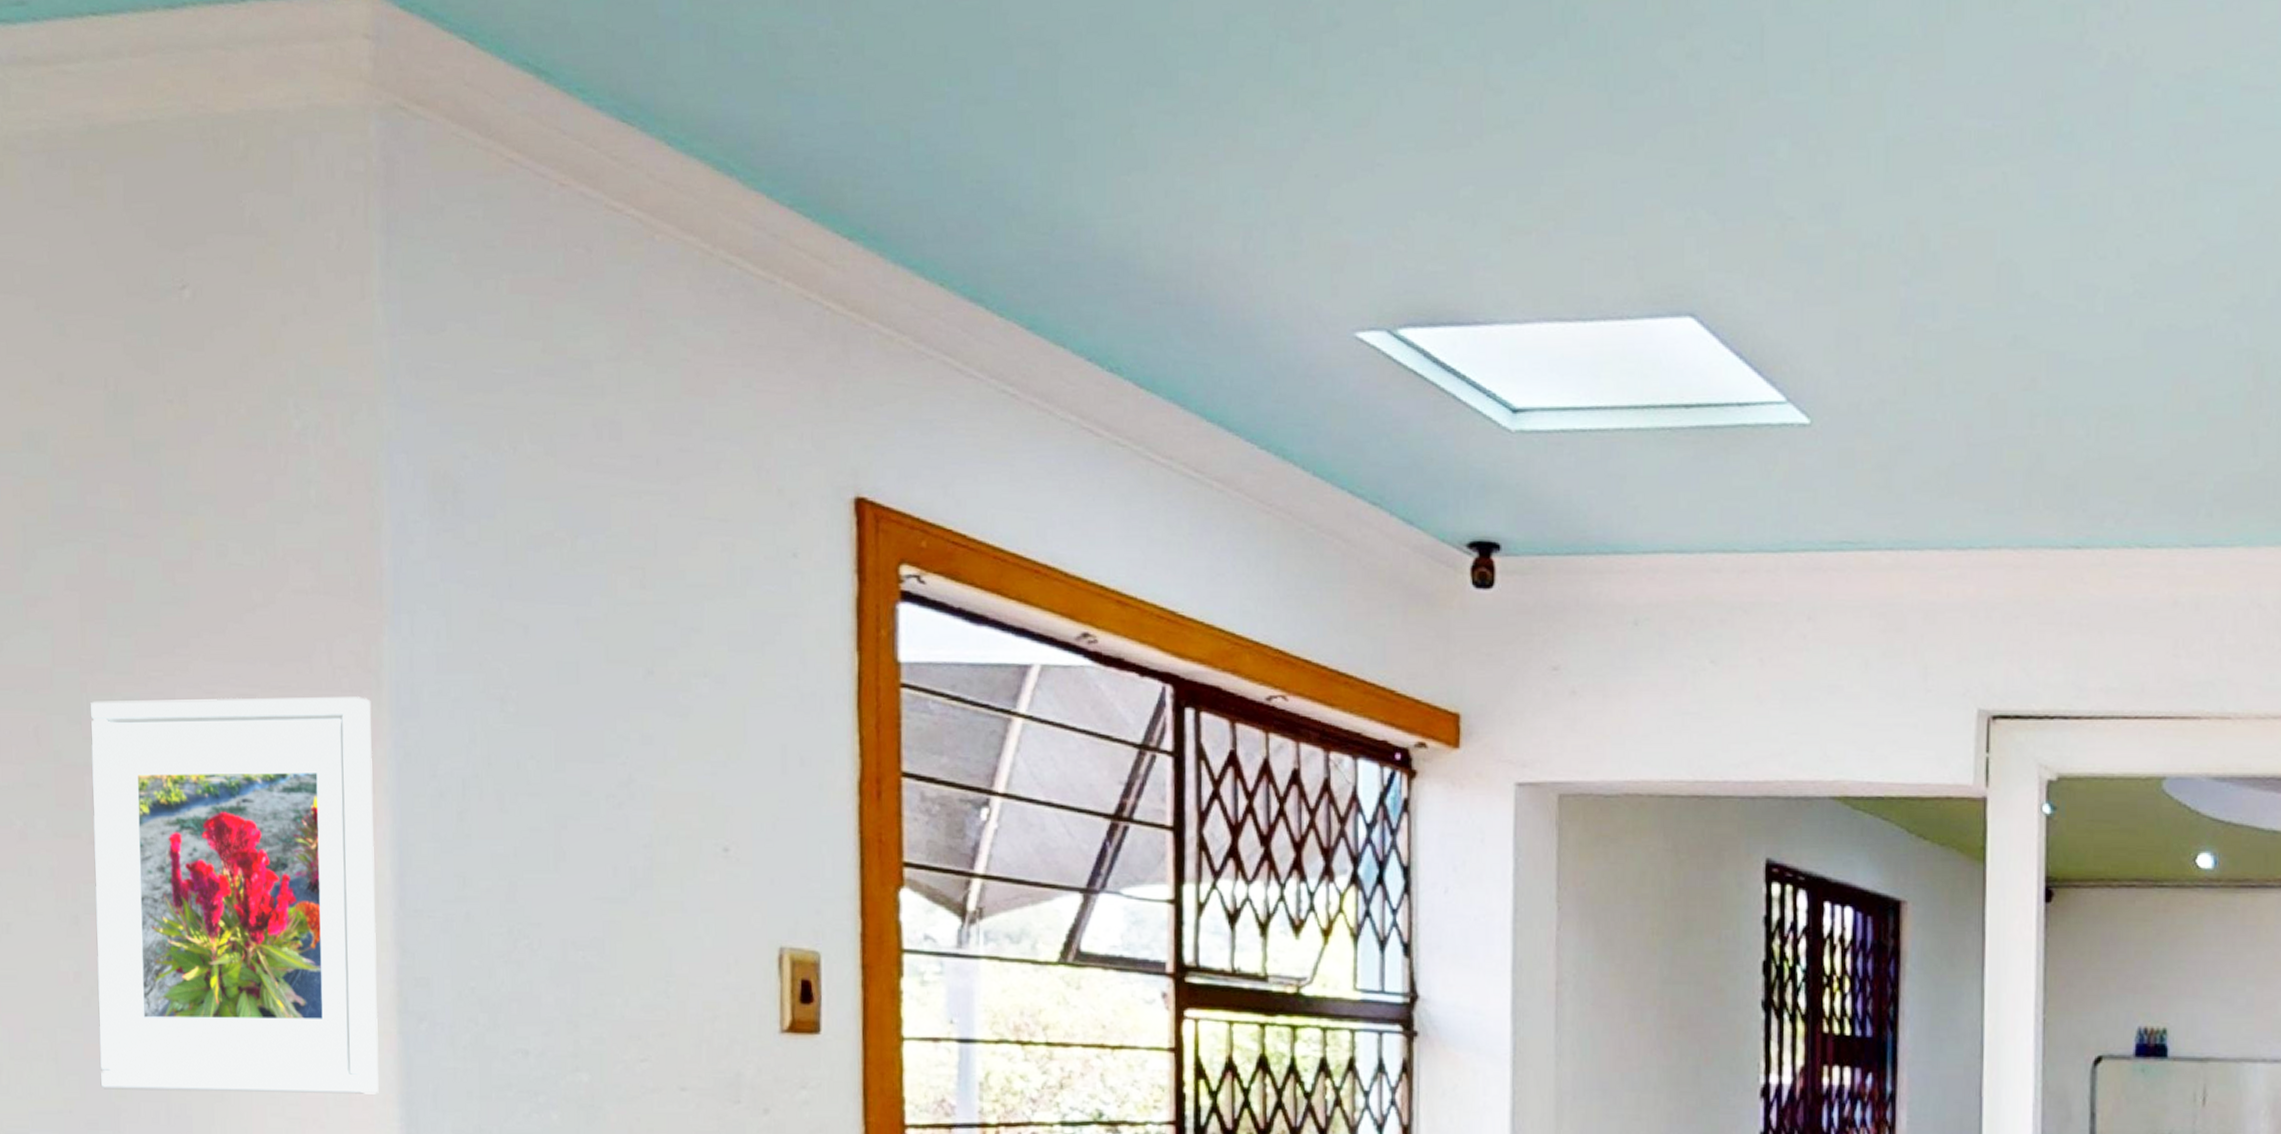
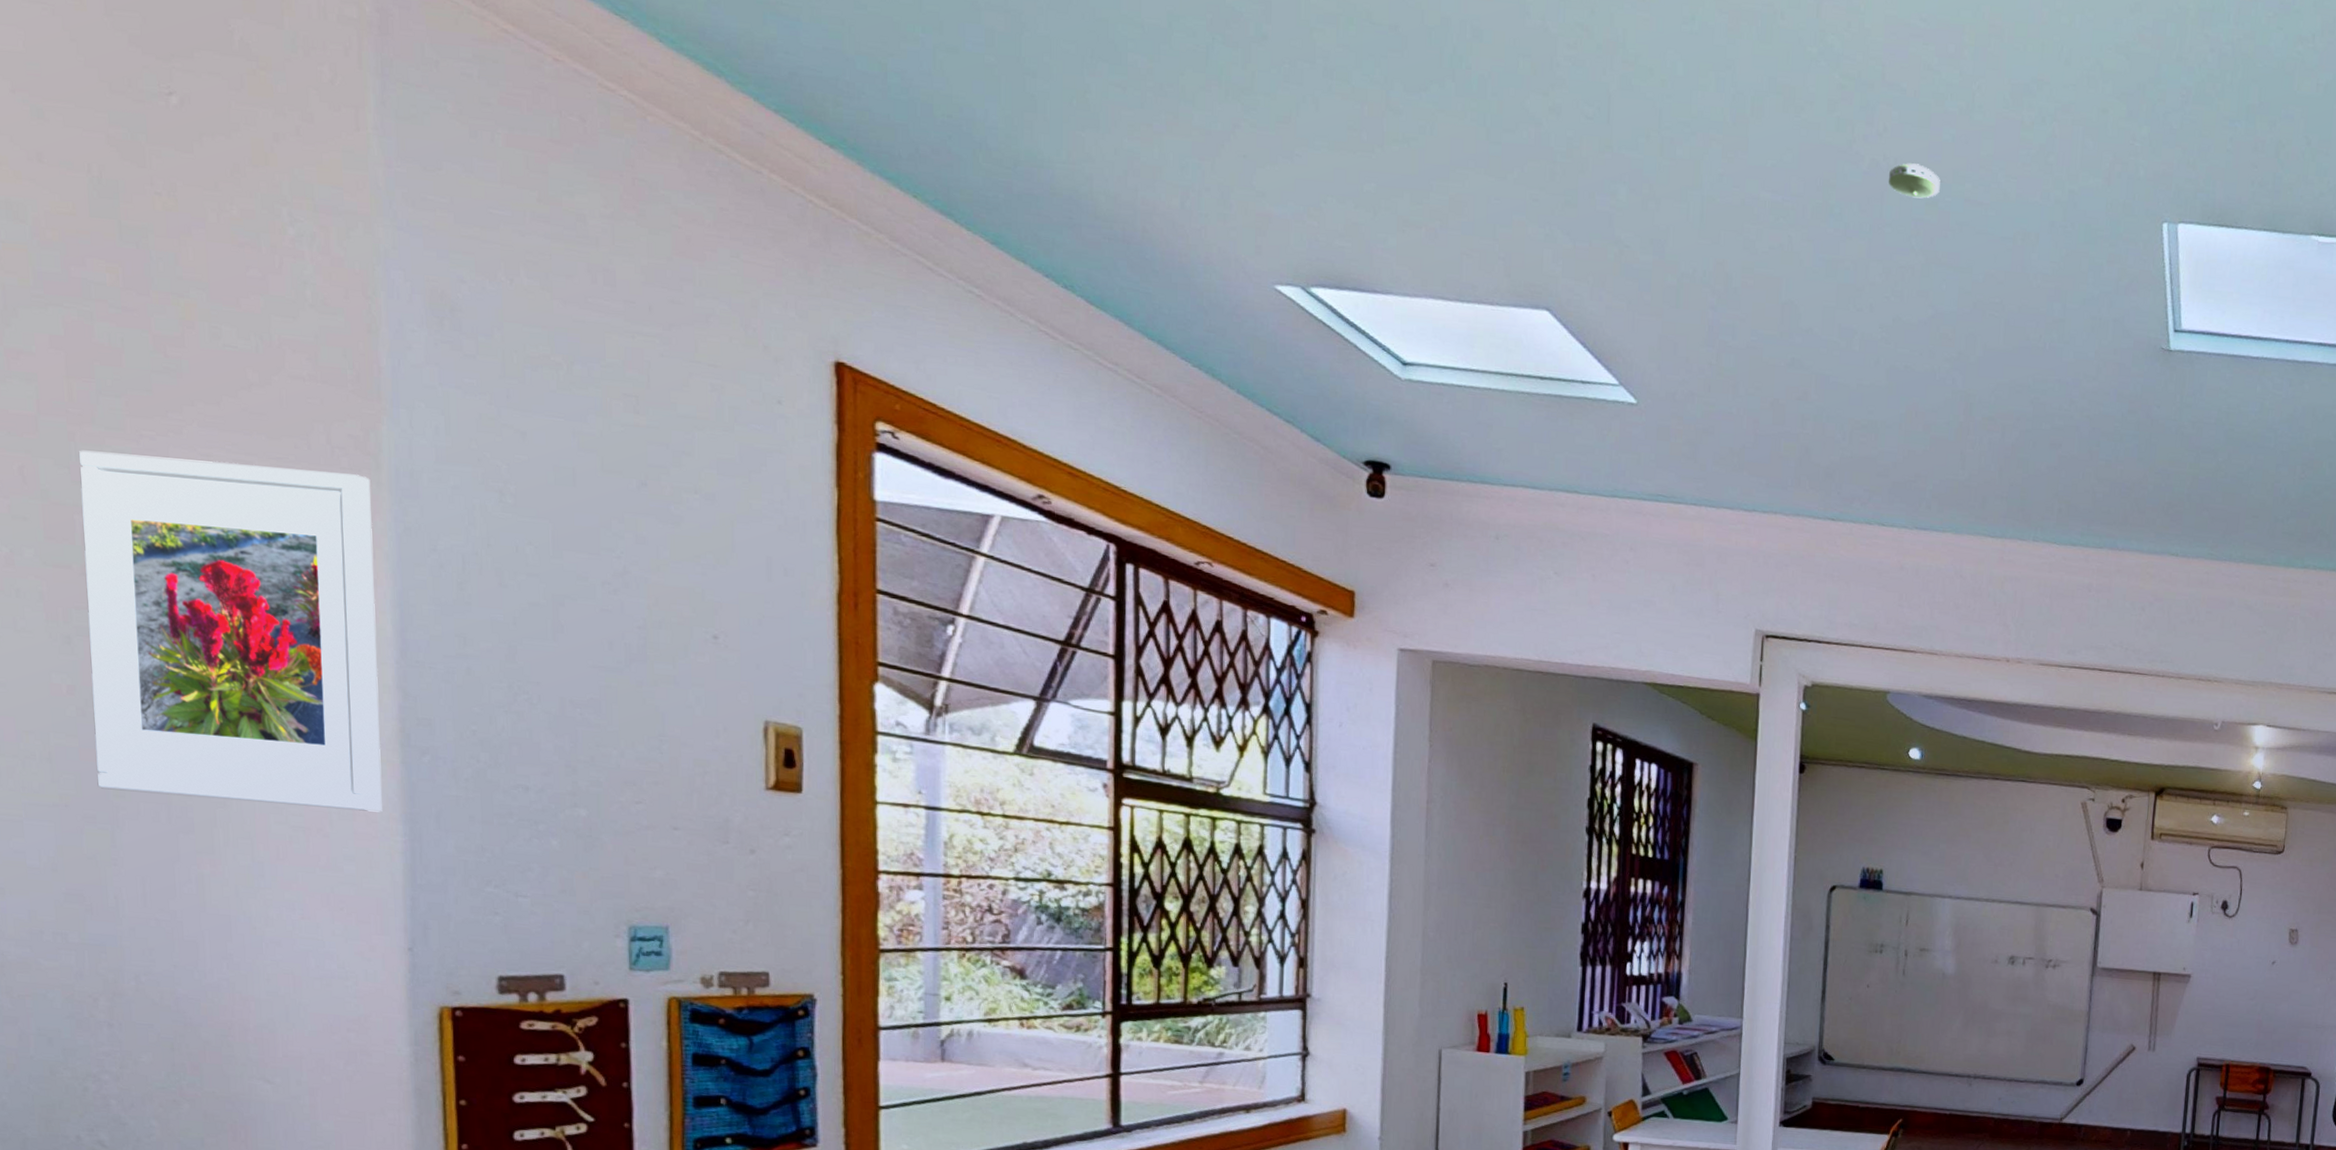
smoke detector: none [2134,49,2206,96] -> present [1888,163,1940,199]

